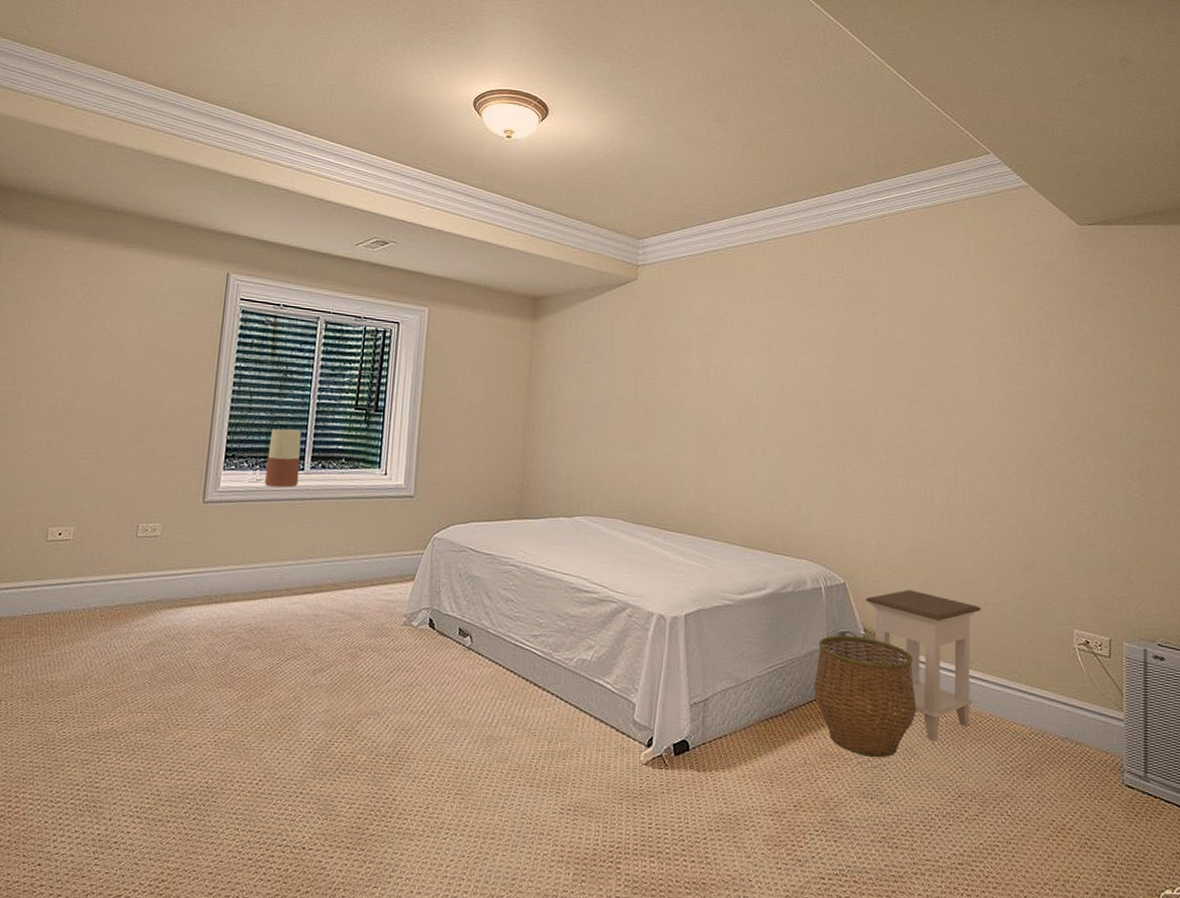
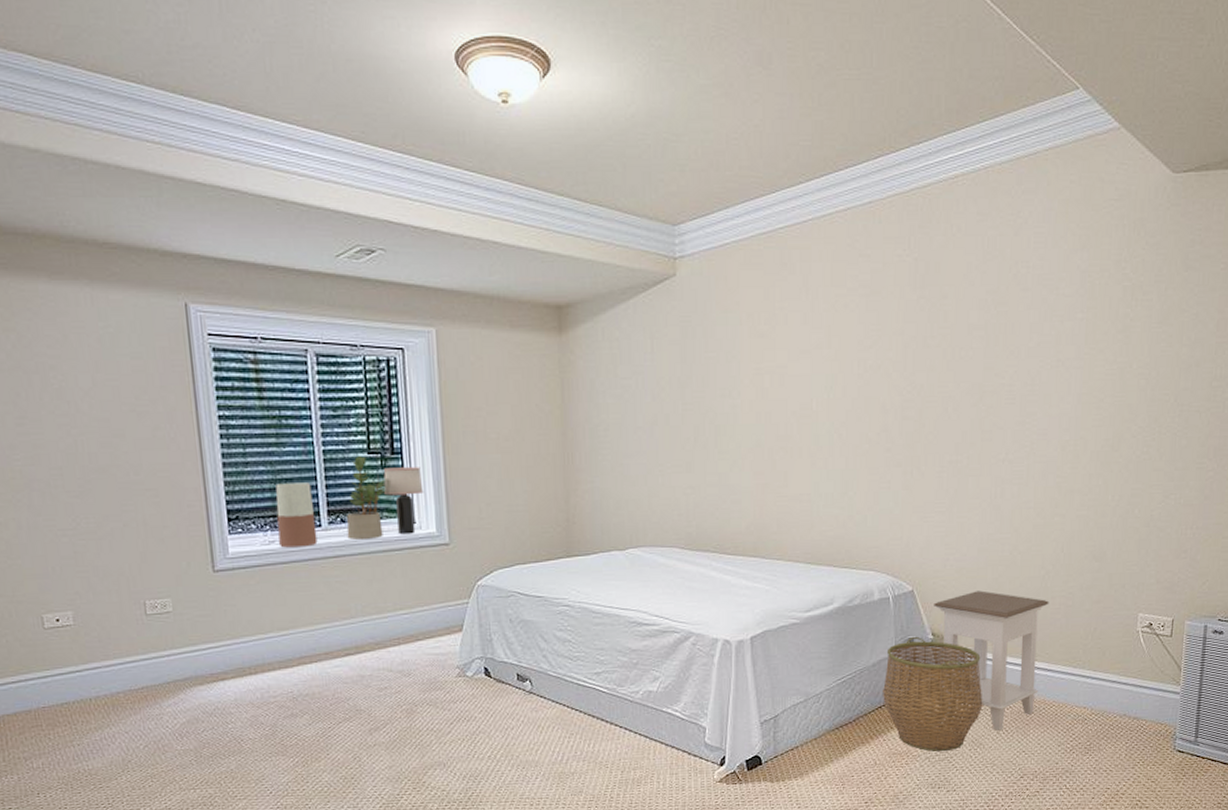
potted plant: none [325,411,368,487] -> present [346,456,387,541]
table lamp: none [364,423,399,485] -> present [383,467,424,535]

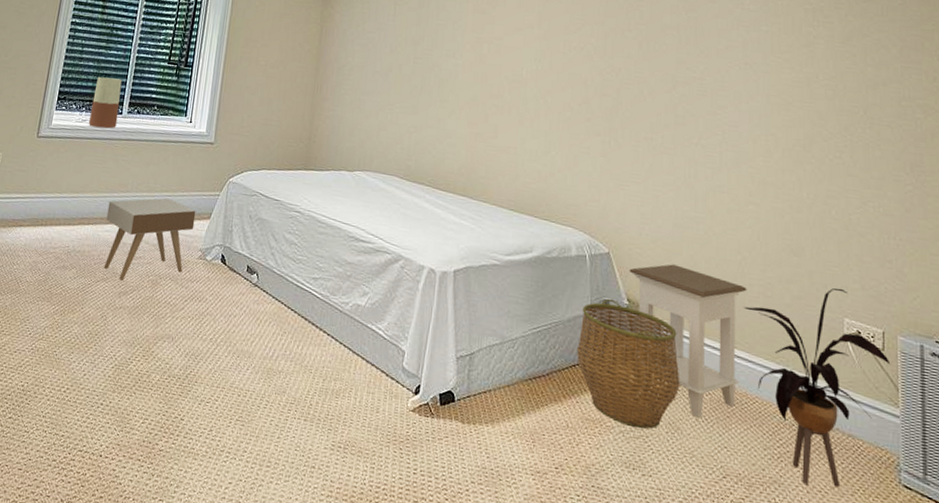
nightstand: none [330,616,445,716] -> present [103,198,196,280]
potted plant: present [346,456,387,541] -> none [139,64,178,131]
table lamp: present [383,467,424,535] -> none [173,76,204,131]
house plant: none [1044,585,1177,768] -> present [743,288,891,488]

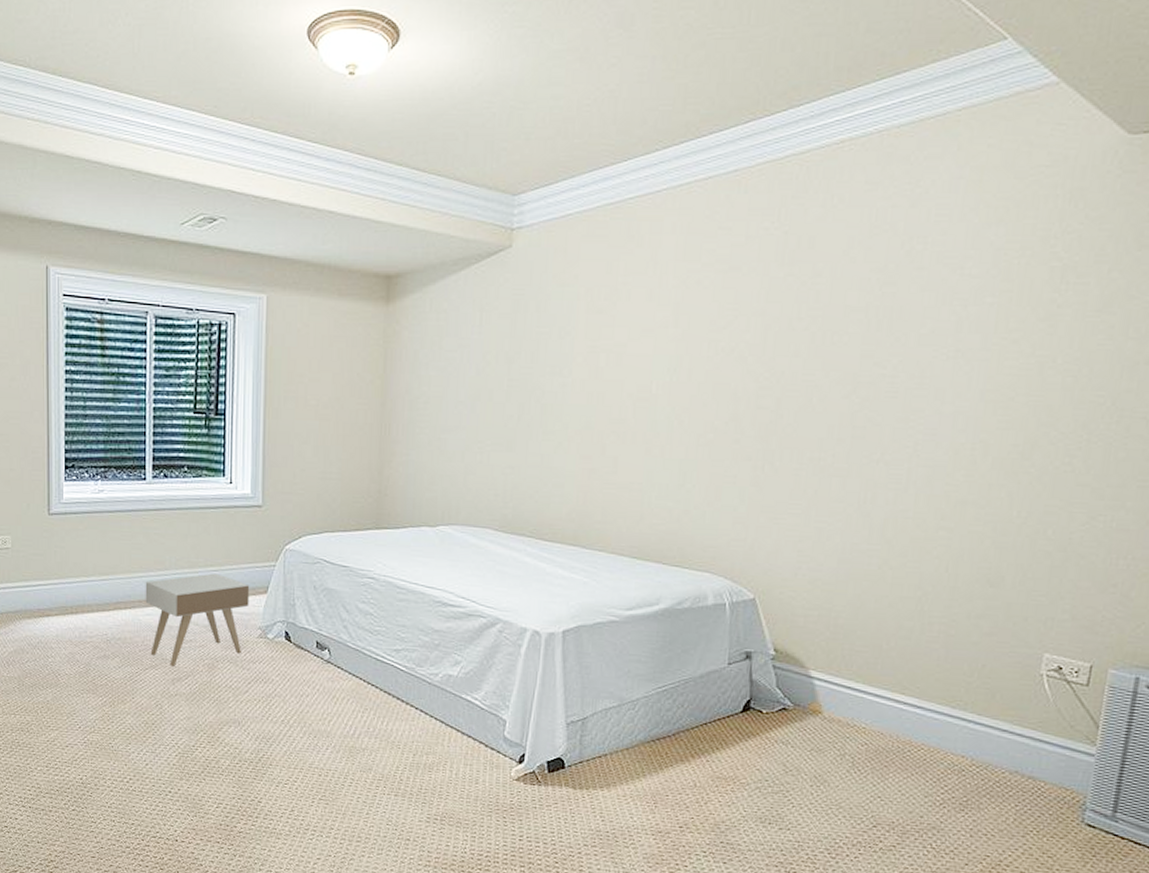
vase: present [89,76,122,129] -> none [108,436,141,498]
basket: present [576,298,680,429] -> none [709,650,833,784]
nightstand: present [629,264,747,418] -> none [778,606,925,769]
house plant: present [743,288,891,488] -> none [917,620,1095,830]

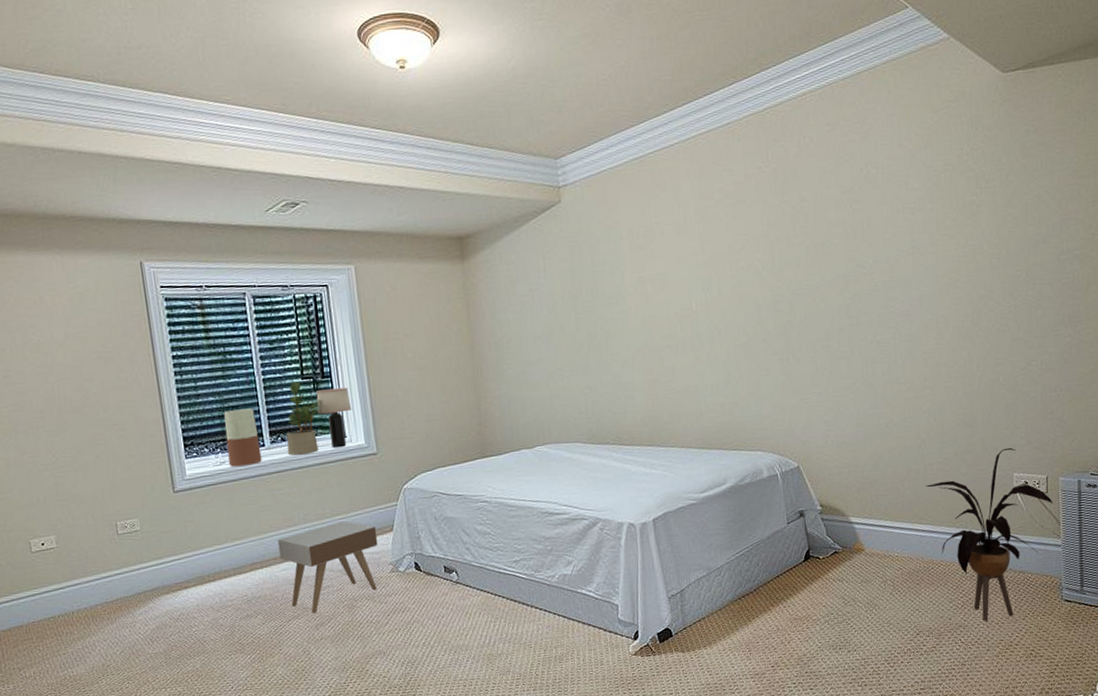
vase: none [108,436,141,498] -> present [224,408,262,467]
potted plant: none [168,415,209,497] -> present [286,381,320,457]
table lamp: none [206,428,242,494] -> present [315,387,352,449]
house plant: none [917,620,1095,830] -> present [925,447,1054,622]

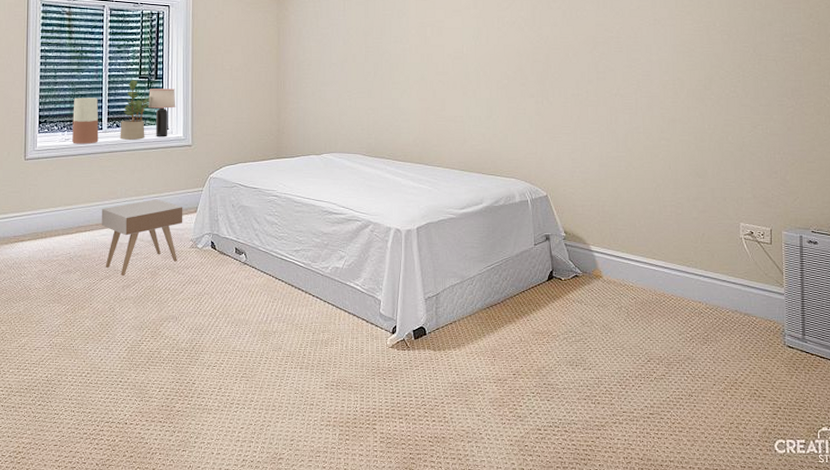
house plant: present [925,447,1054,622] -> none [659,199,777,357]

